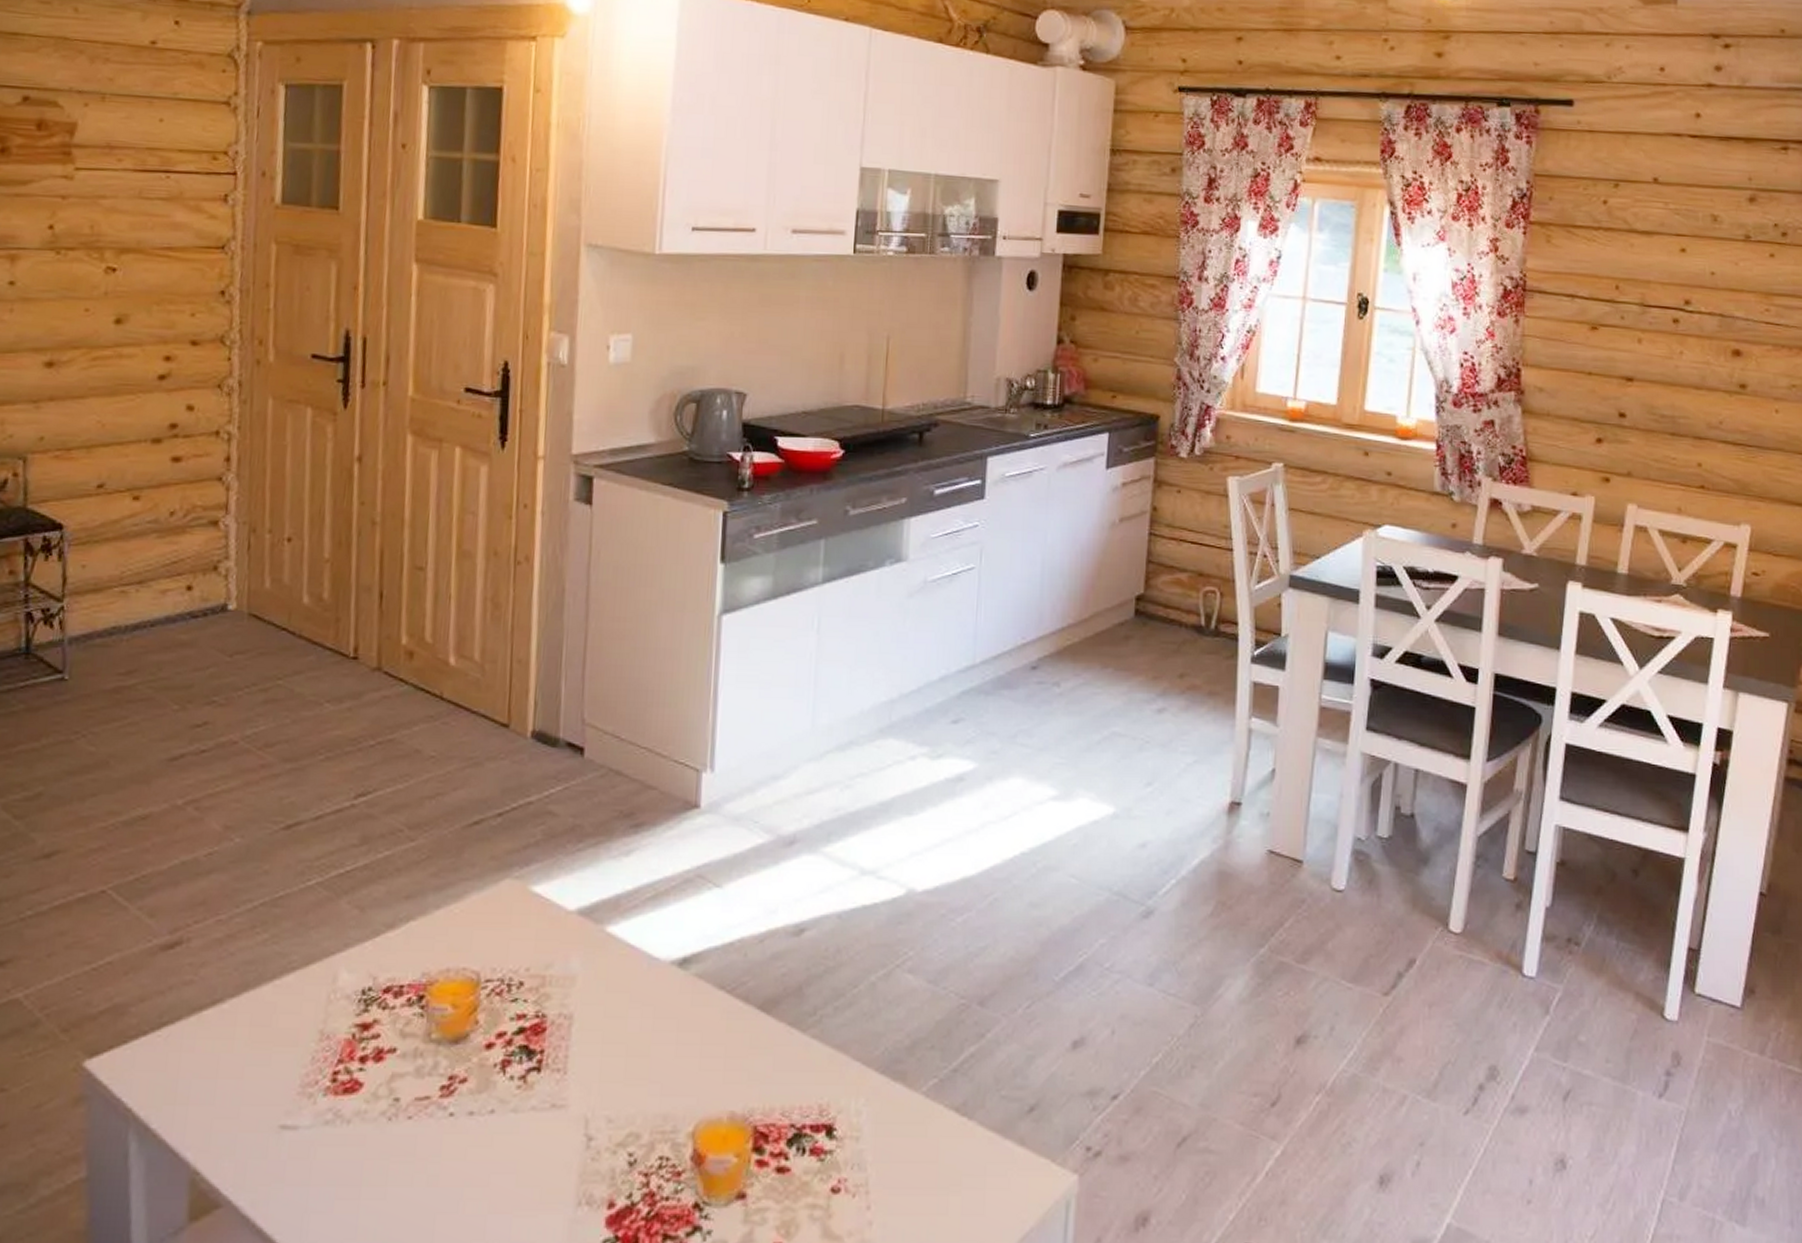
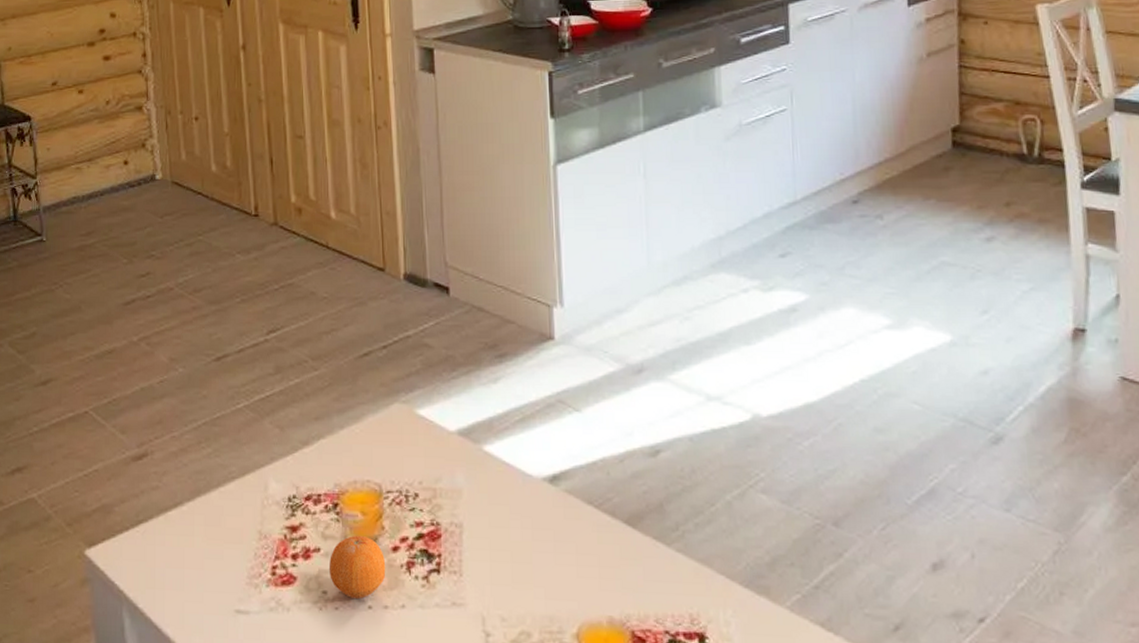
fruit: none [405,1031,476,1105] -> present [330,535,386,599]

